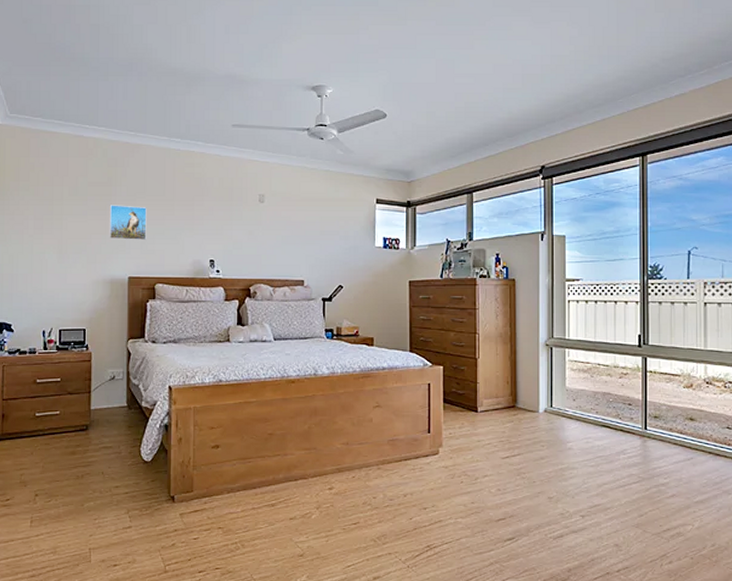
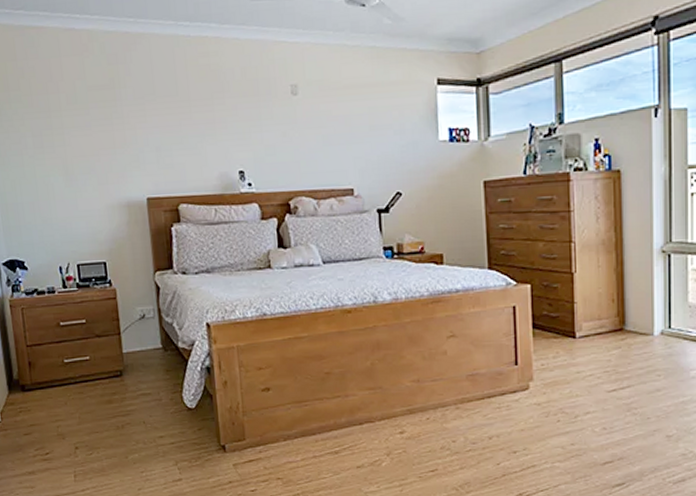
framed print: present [109,205,147,241] -> none [115,111,163,155]

